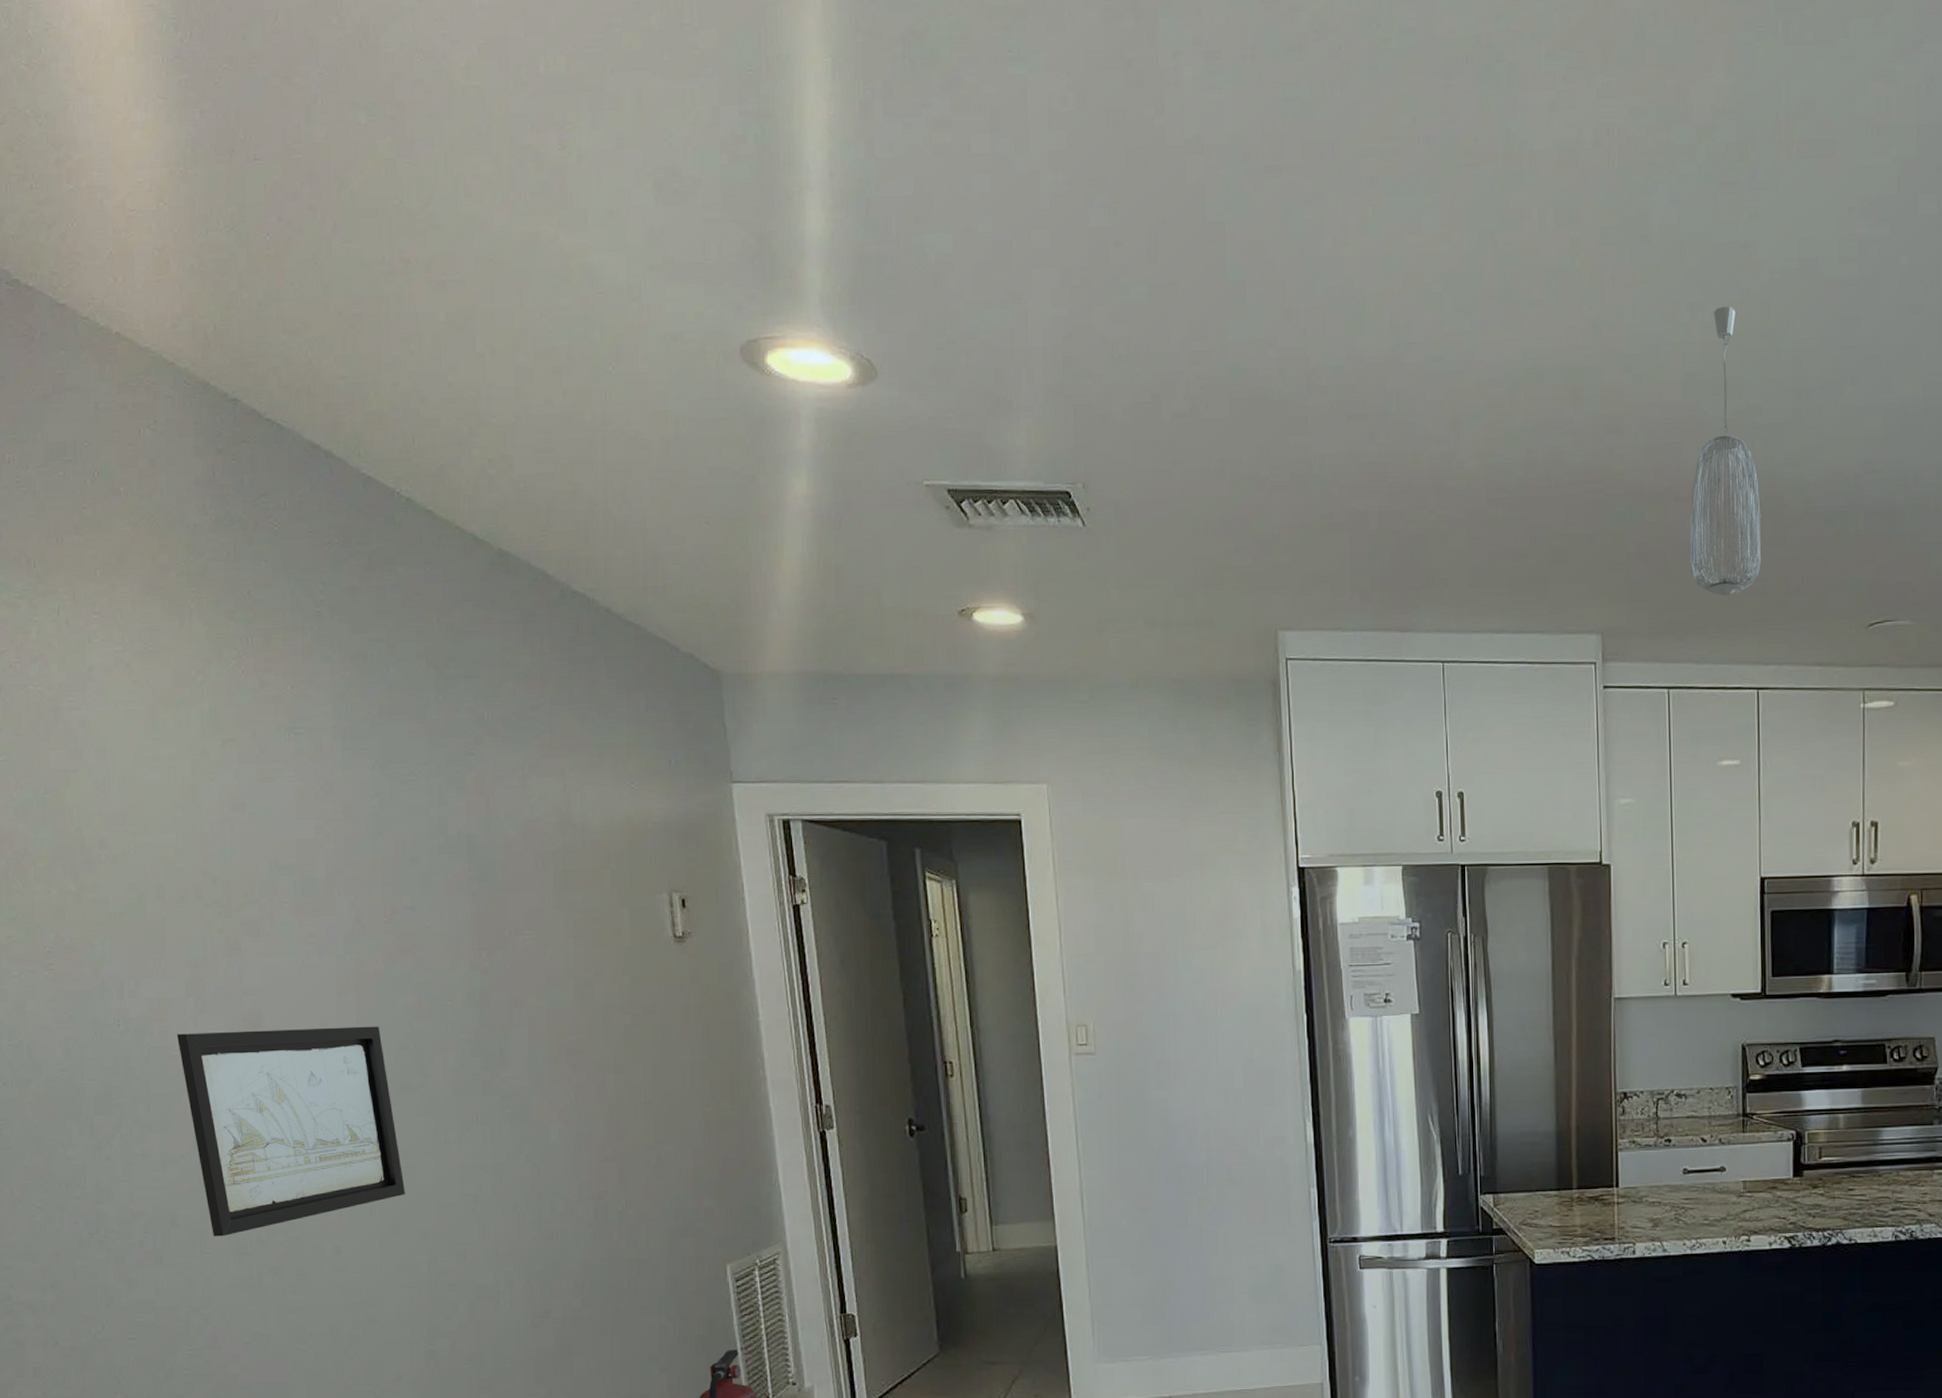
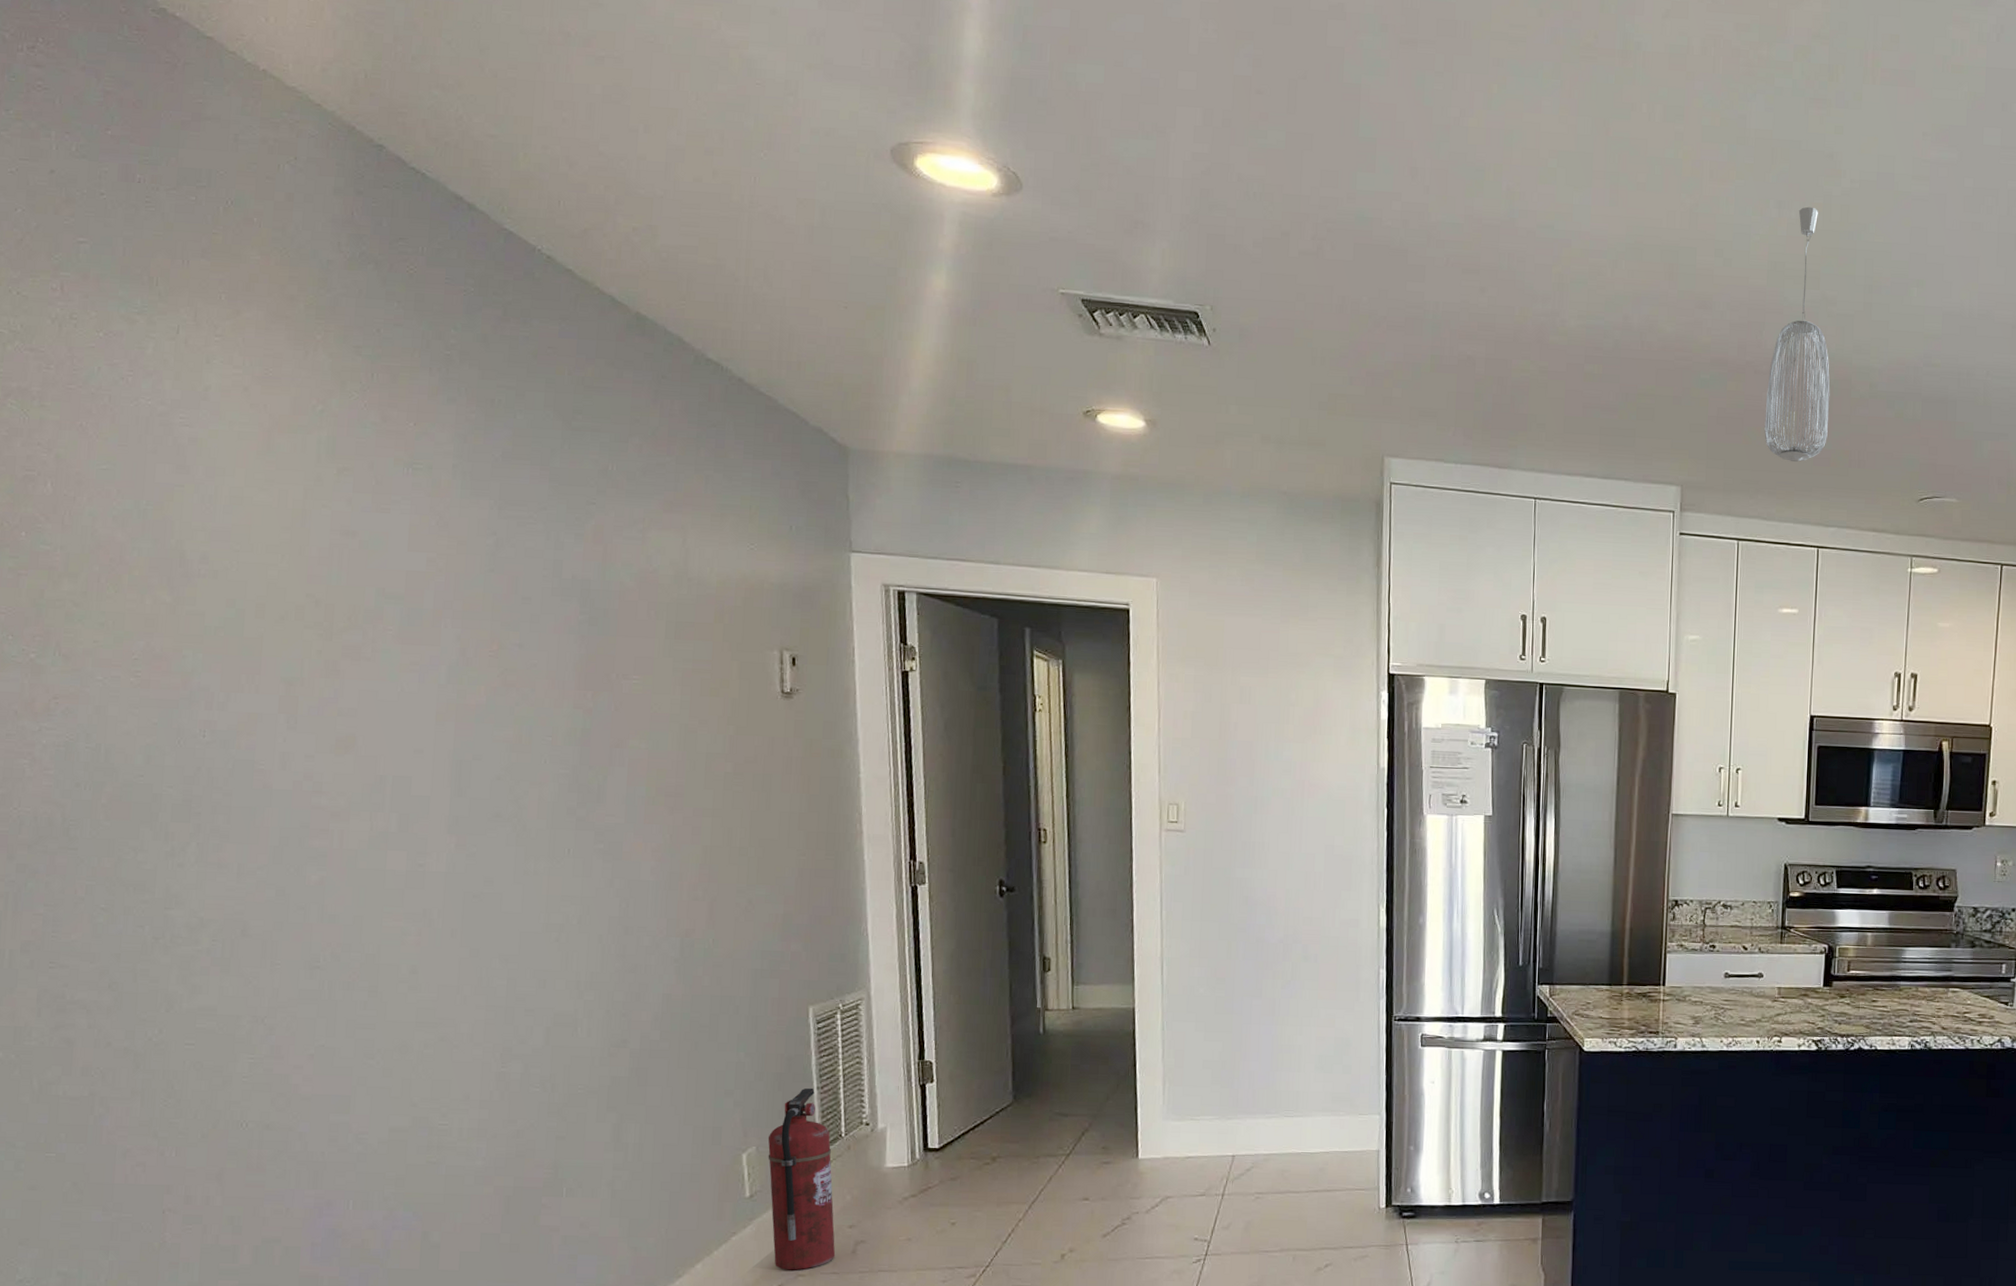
wall art: present [176,1026,406,1237] -> none [264,748,490,950]

